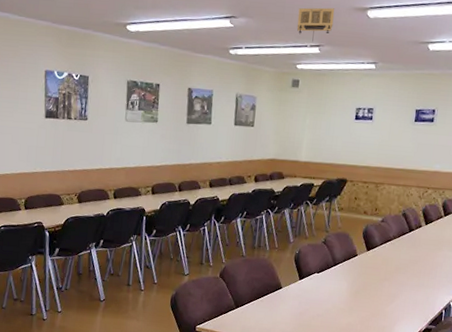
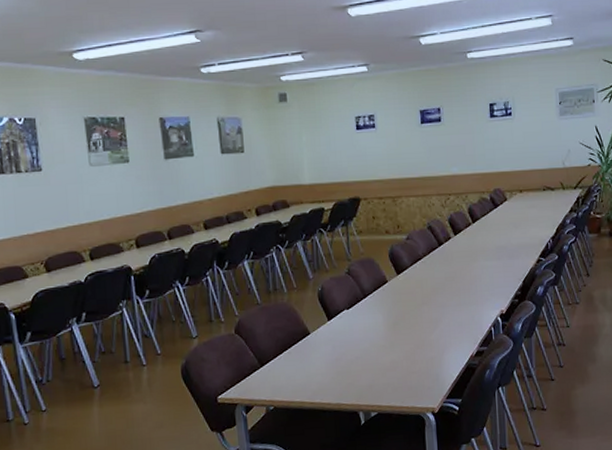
projector: present [297,7,335,43] -> none [271,10,313,50]

